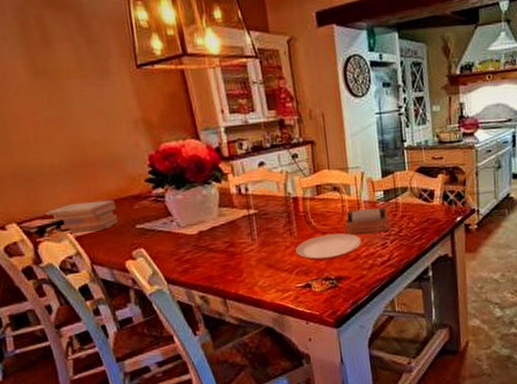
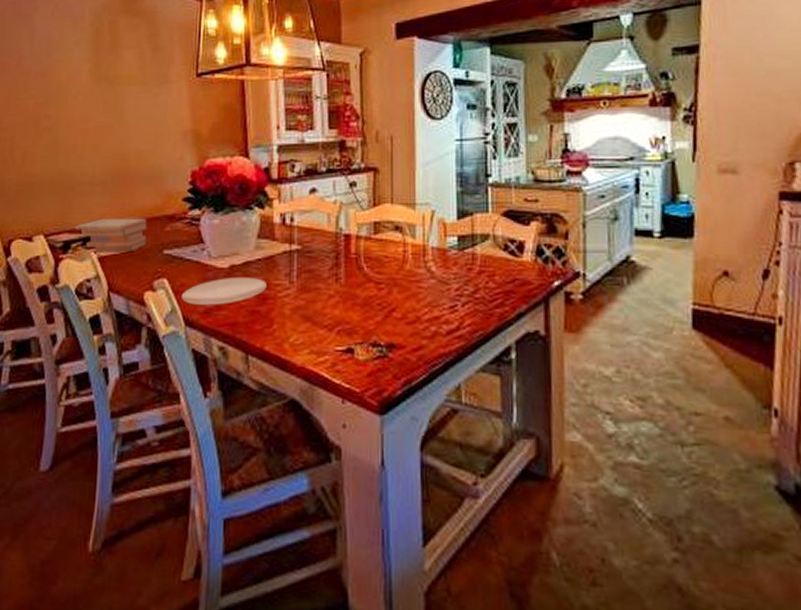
plate: none [159,239,233,267] -> present [181,276,266,306]
plate: present [295,233,362,261] -> none [339,285,424,319]
napkin holder: present [344,207,389,235] -> none [404,257,462,290]

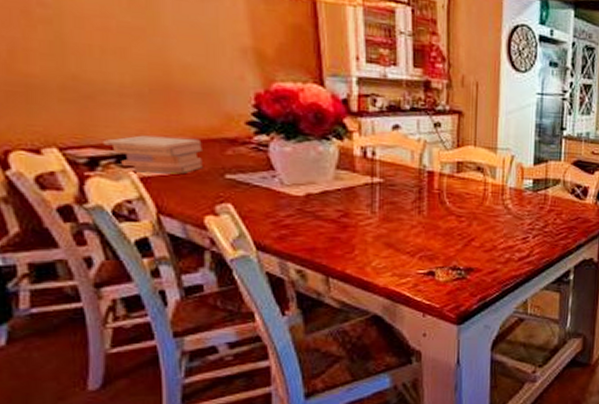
plate: present [181,276,266,306] -> none [250,205,347,233]

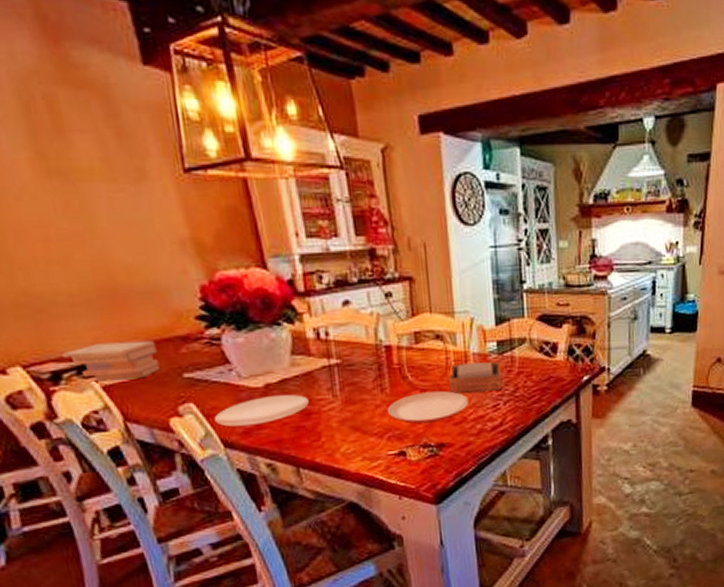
plate: none [250,205,347,233] -> present [214,394,309,428]
plate: none [422,218,501,247] -> present [387,390,469,424]
napkin holder: none [483,196,534,224] -> present [448,362,503,394]

